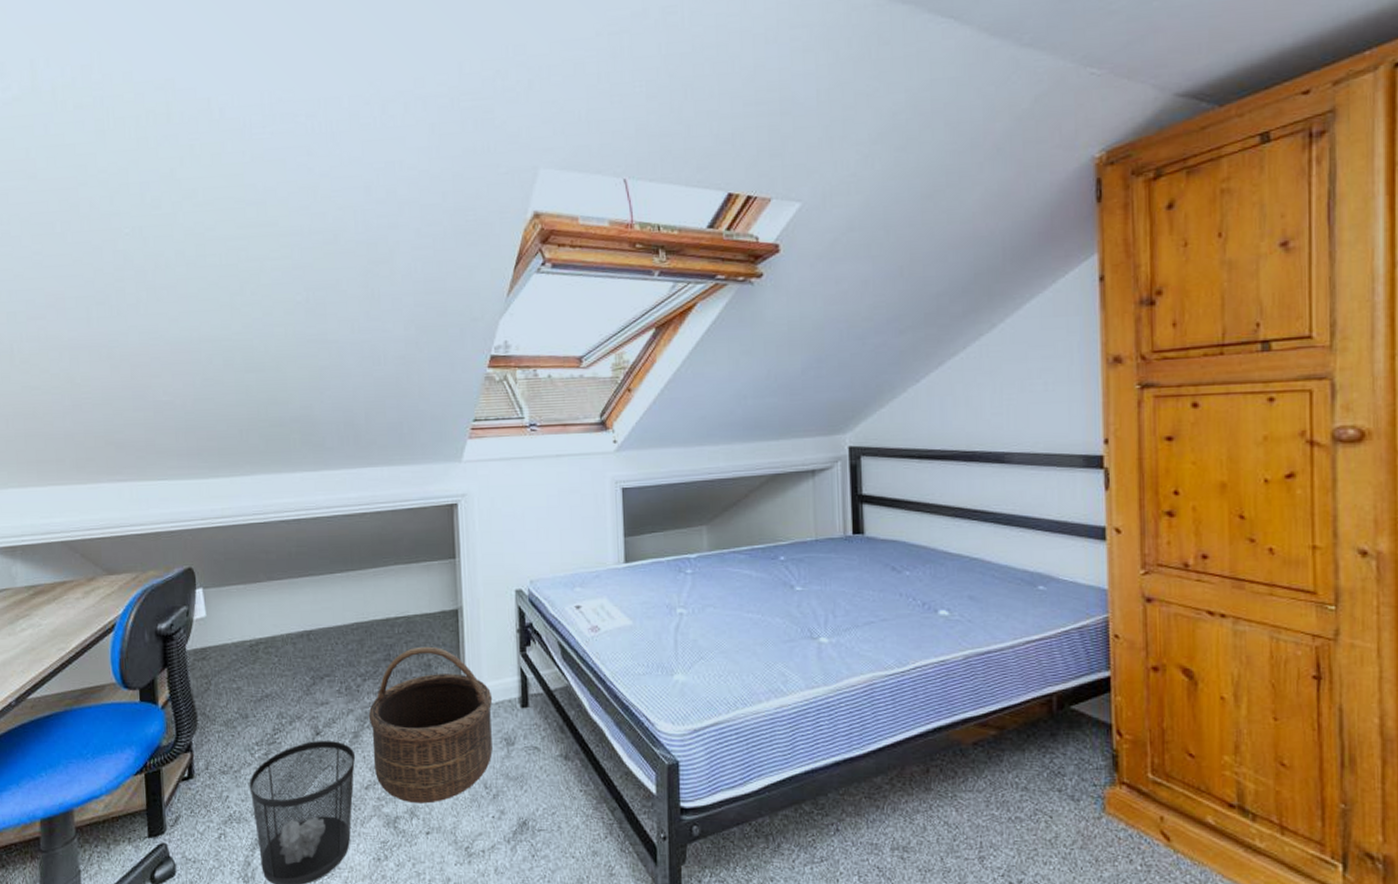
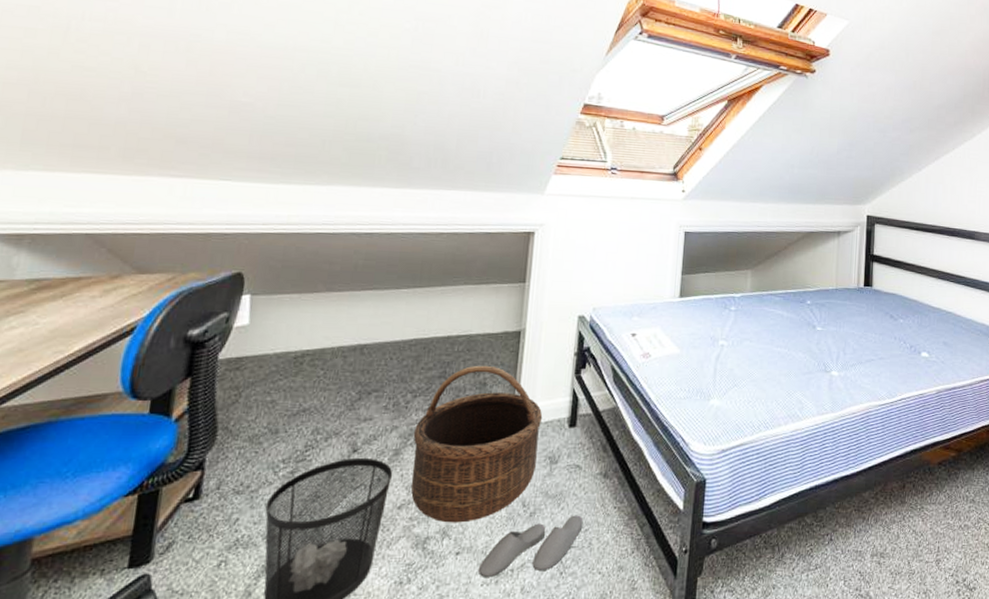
slippers: none [449,798,549,857] -> present [478,515,584,577]

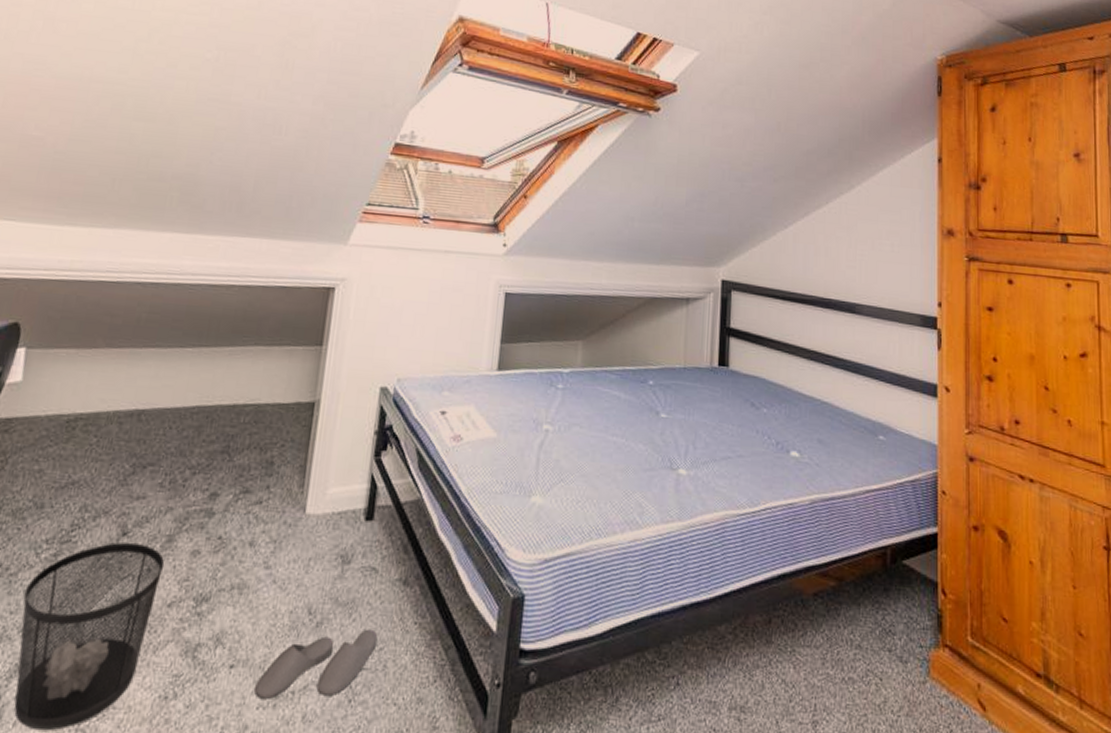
basket: present [411,365,543,523] -> none [183,440,336,629]

